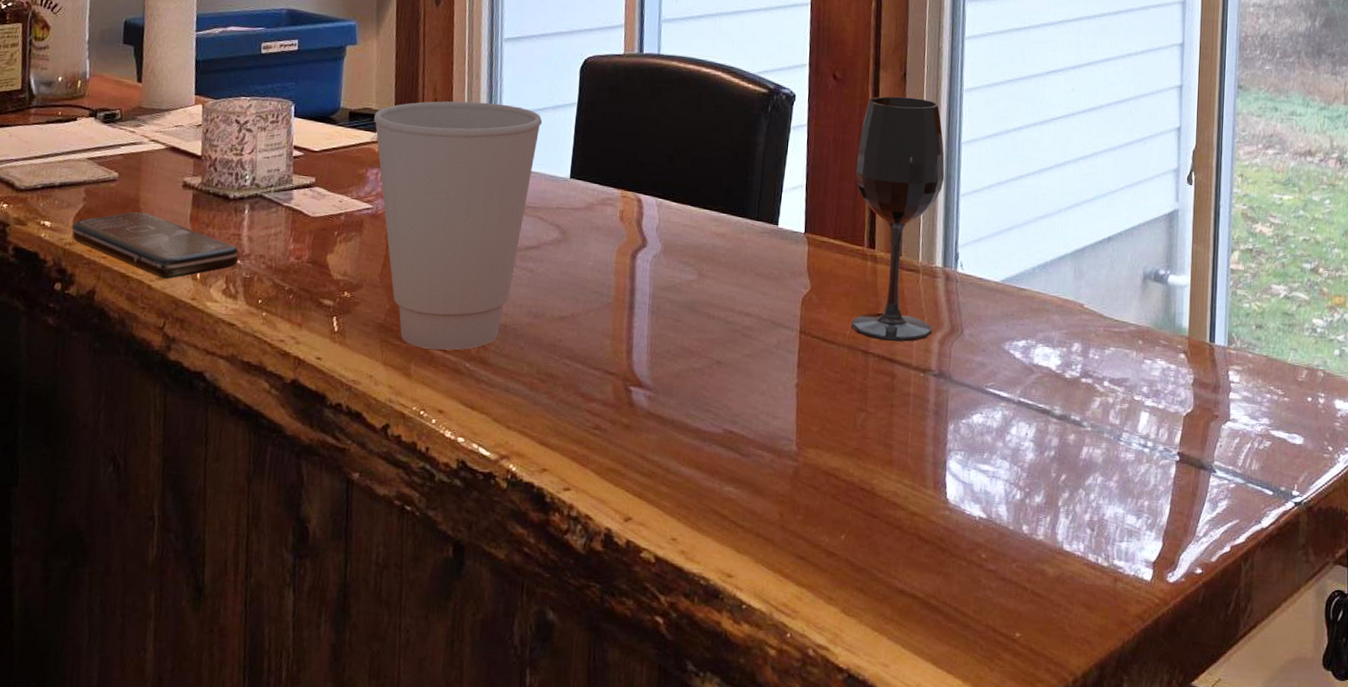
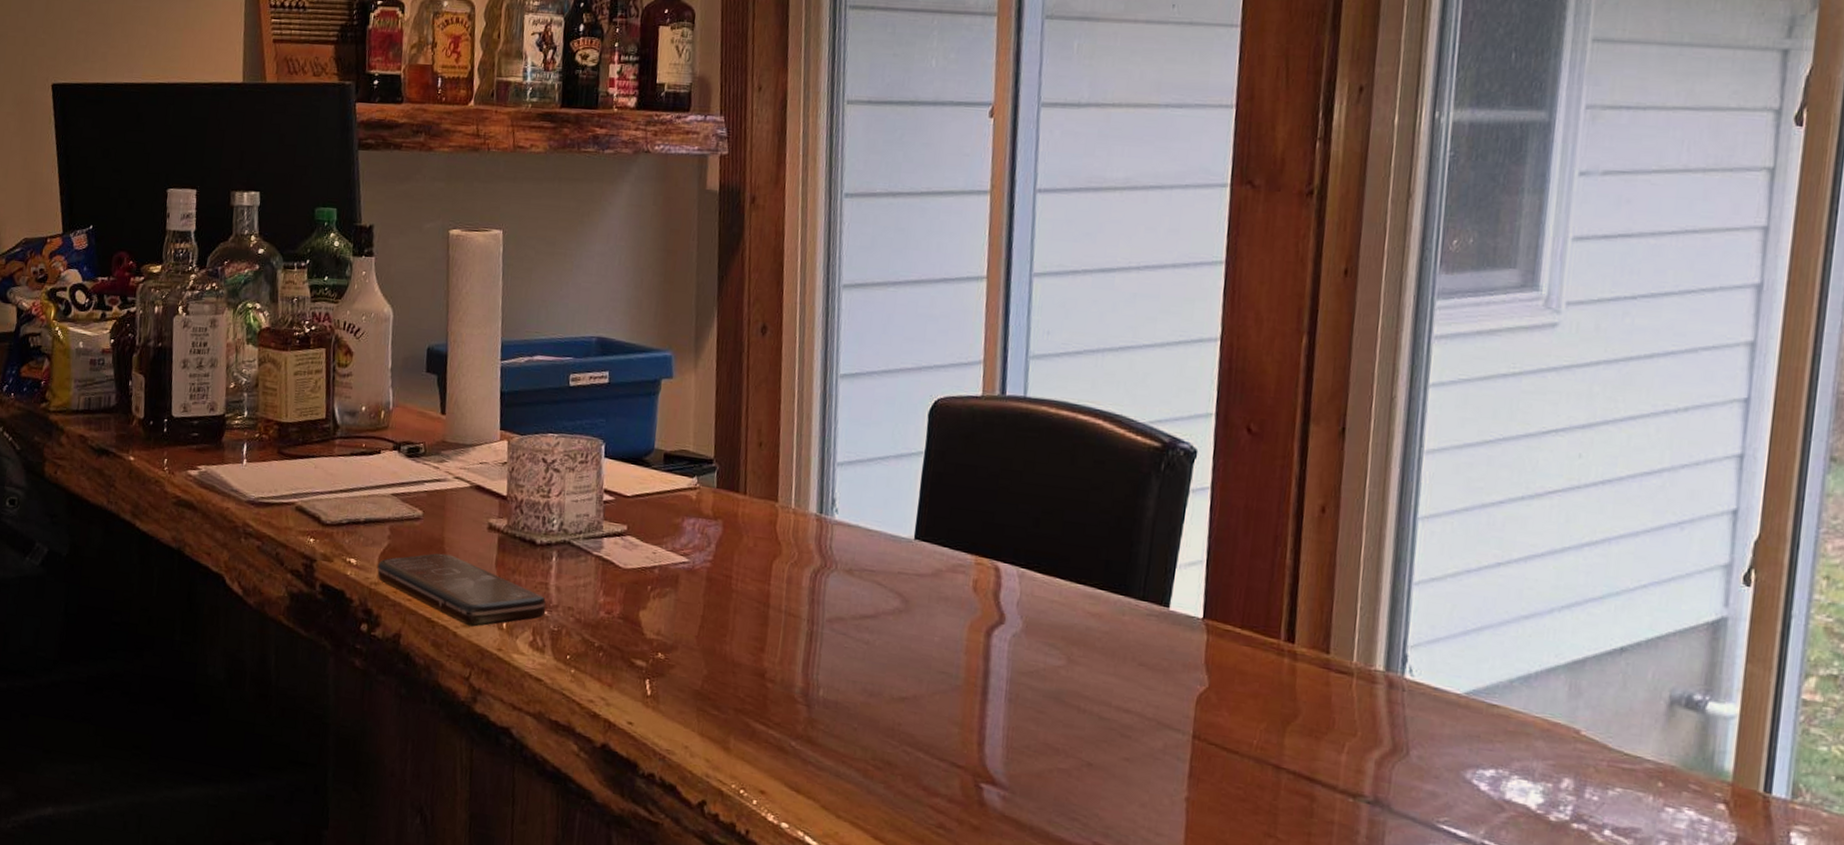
cup: present [373,101,543,351] -> none [690,444,883,726]
wine glass: present [851,96,945,343] -> none [1259,456,1394,759]

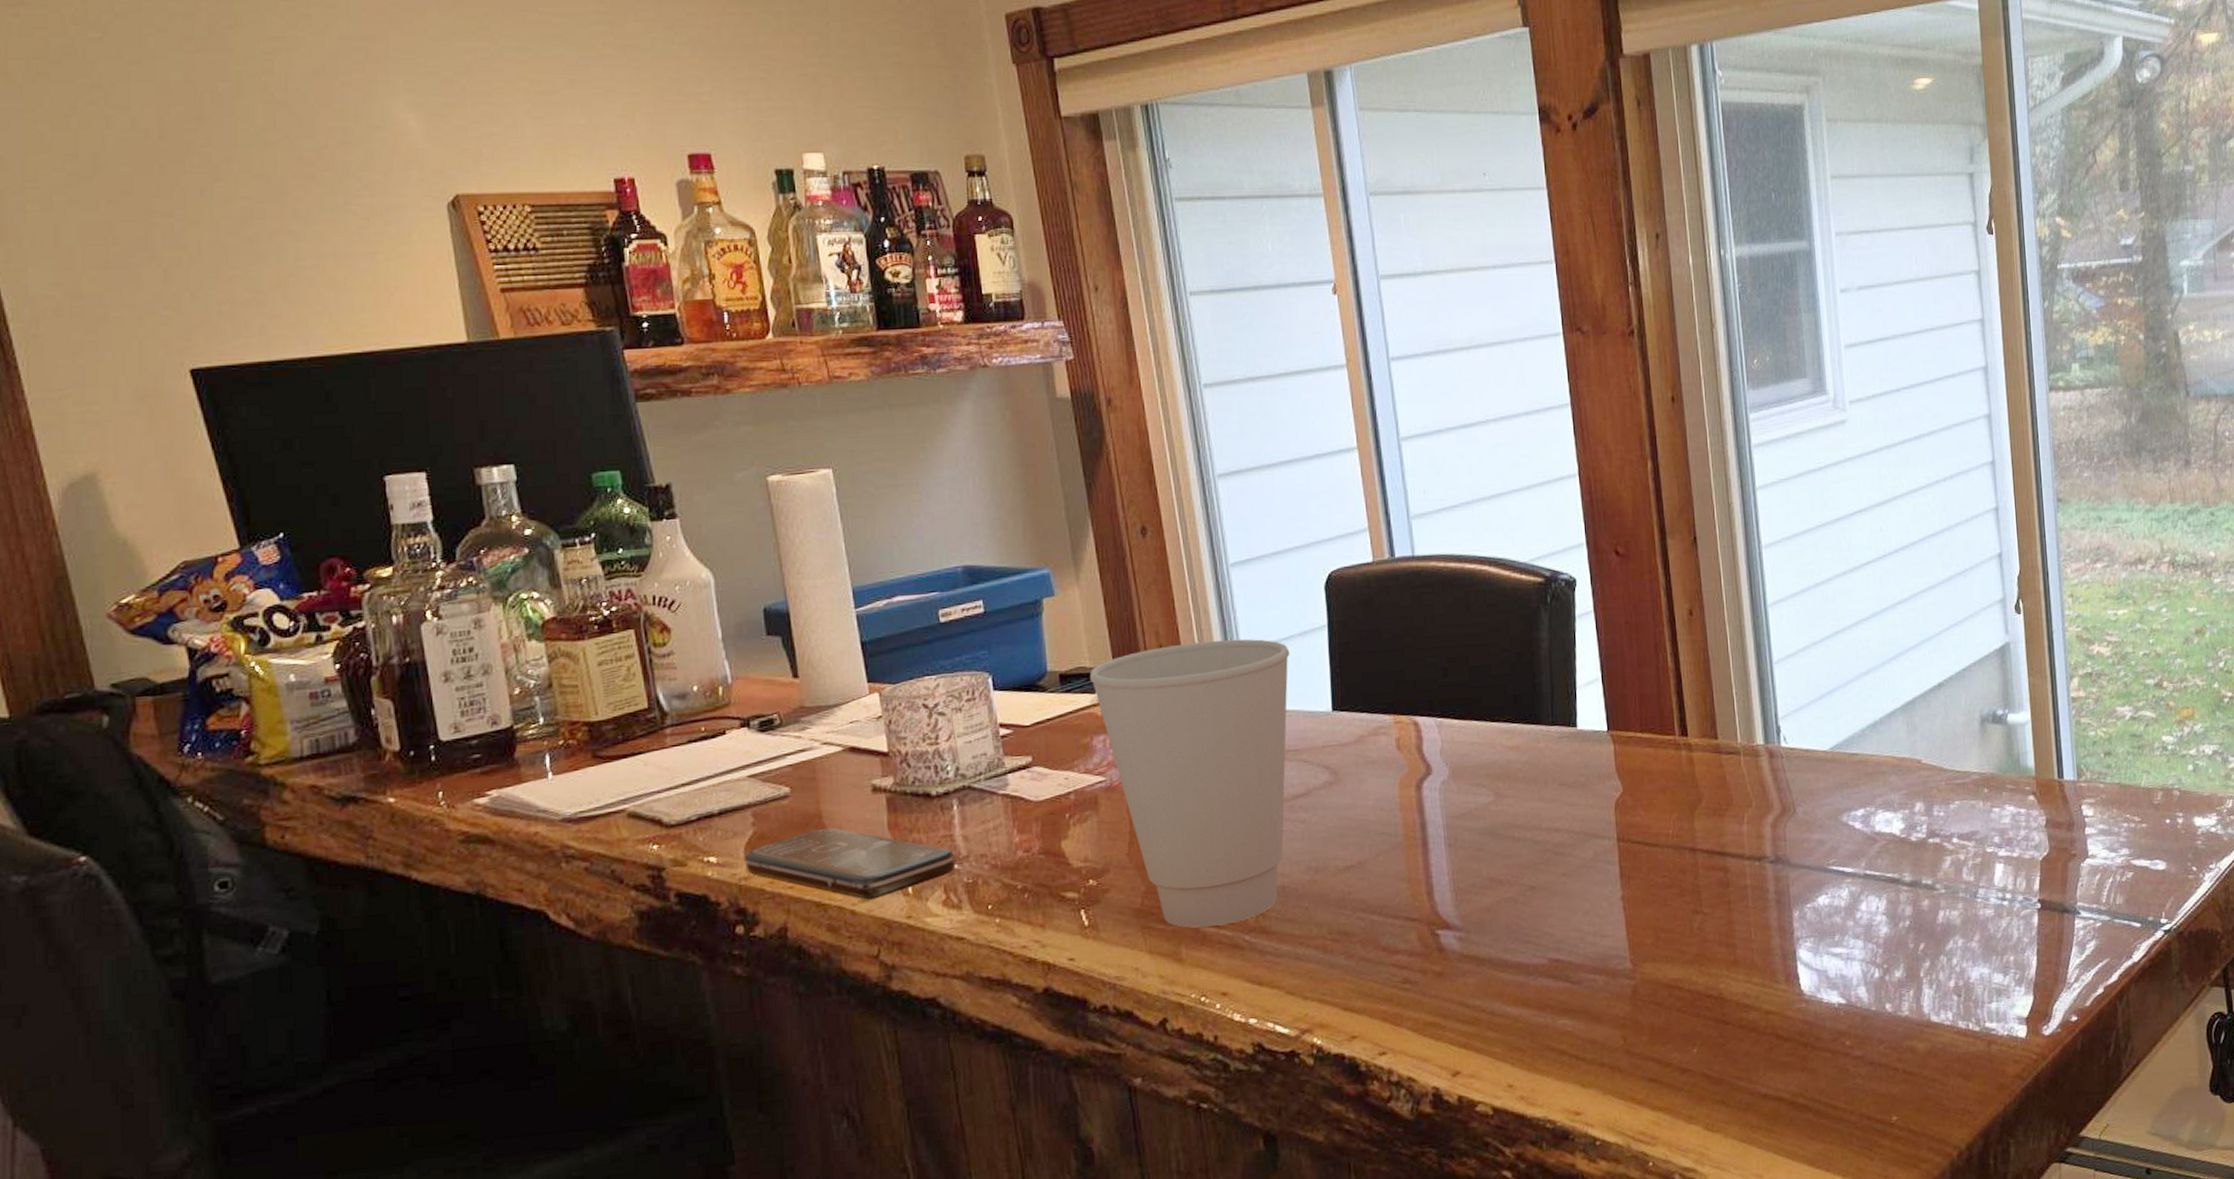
cup: none [690,444,883,726] -> present [1089,639,1290,928]

